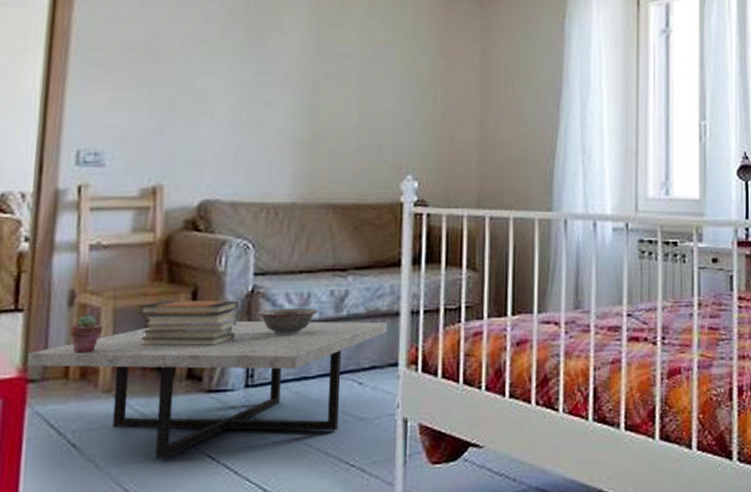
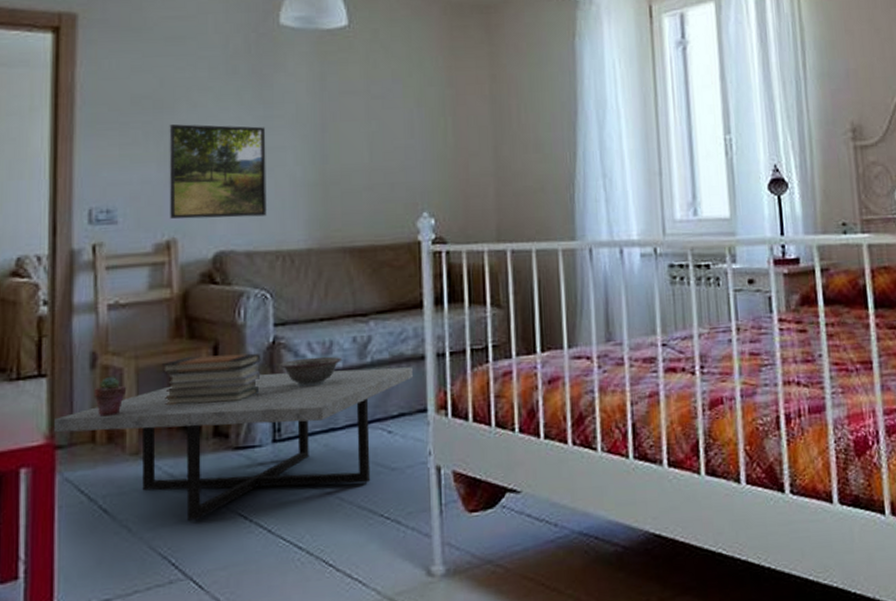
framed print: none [158,74,259,169] -> present [169,124,267,219]

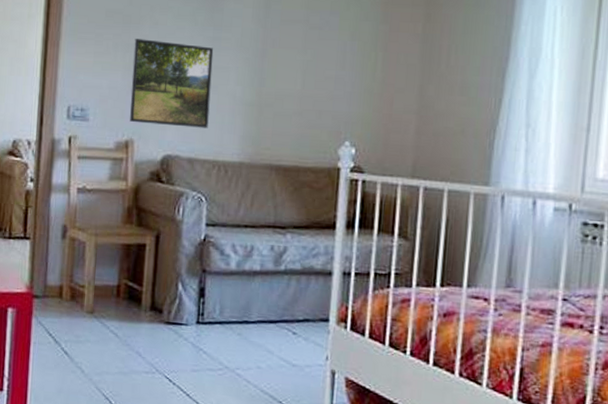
coffee table: present [54,367,413,521] -> none [33,262,320,375]
potted succulent: present [93,376,127,417] -> none [63,246,88,279]
book stack: present [162,352,261,406] -> none [115,241,193,285]
decorative bowl: present [279,356,343,388] -> none [207,257,260,283]

